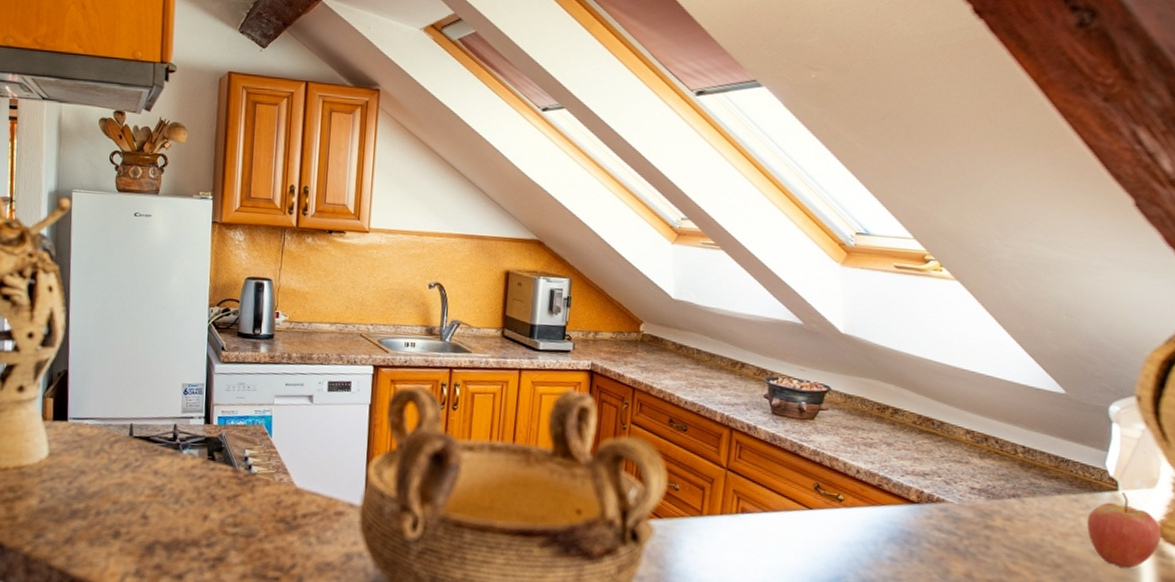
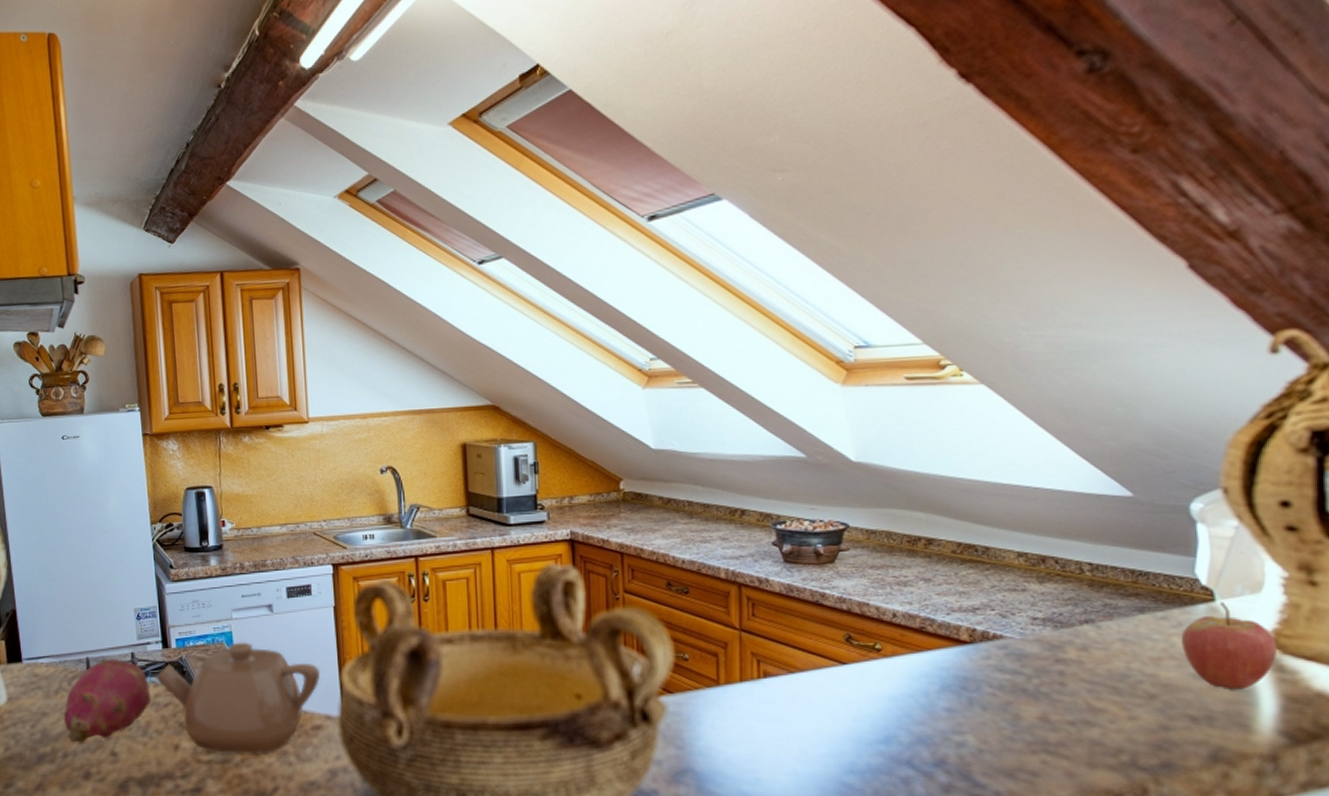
fruit: none [100,427,188,504] -> present [63,658,152,743]
teapot: none [194,426,350,531] -> present [155,642,321,753]

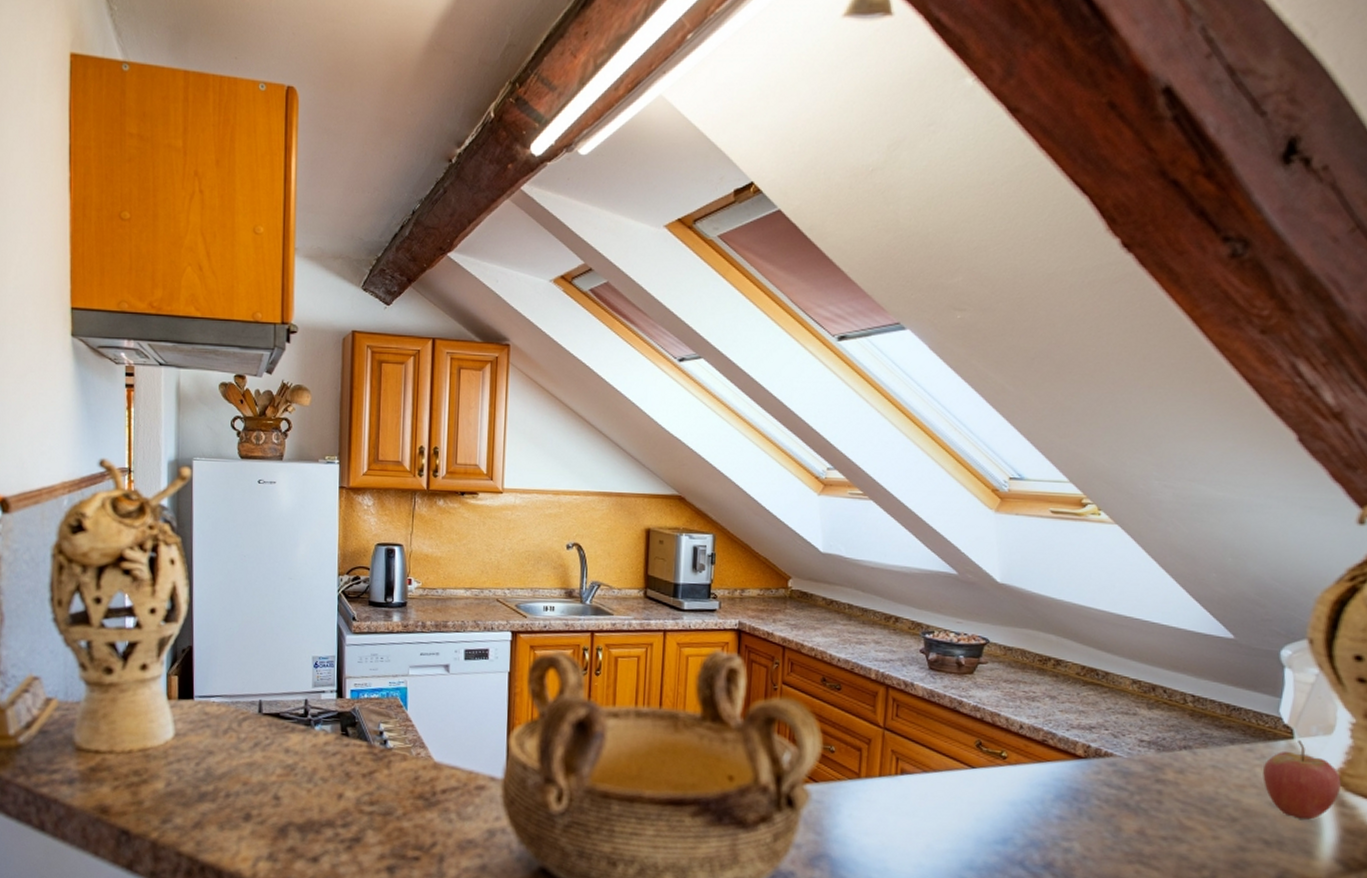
fruit: present [63,658,152,743] -> none [229,703,321,785]
teapot: present [155,642,321,753] -> none [326,698,490,808]

